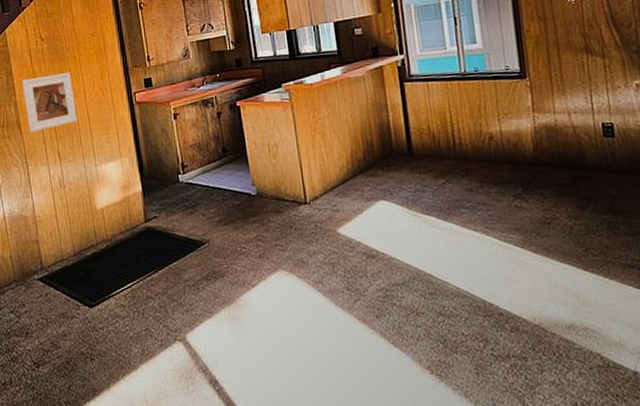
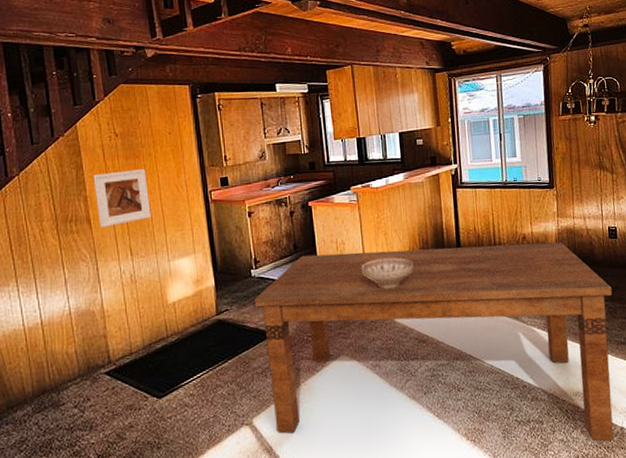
dining table: none [182,142,625,388] -> present [254,242,614,442]
decorative bowl: none [297,161,358,196] -> present [361,258,414,289]

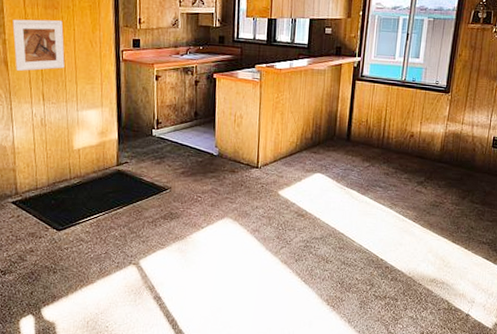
dining table: present [254,242,614,442] -> none [152,123,485,324]
decorative bowl: present [361,258,414,289] -> none [254,136,304,164]

